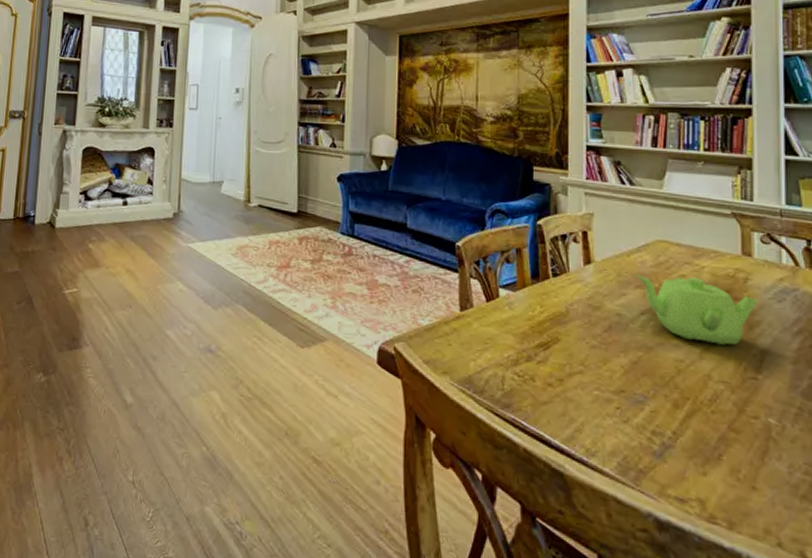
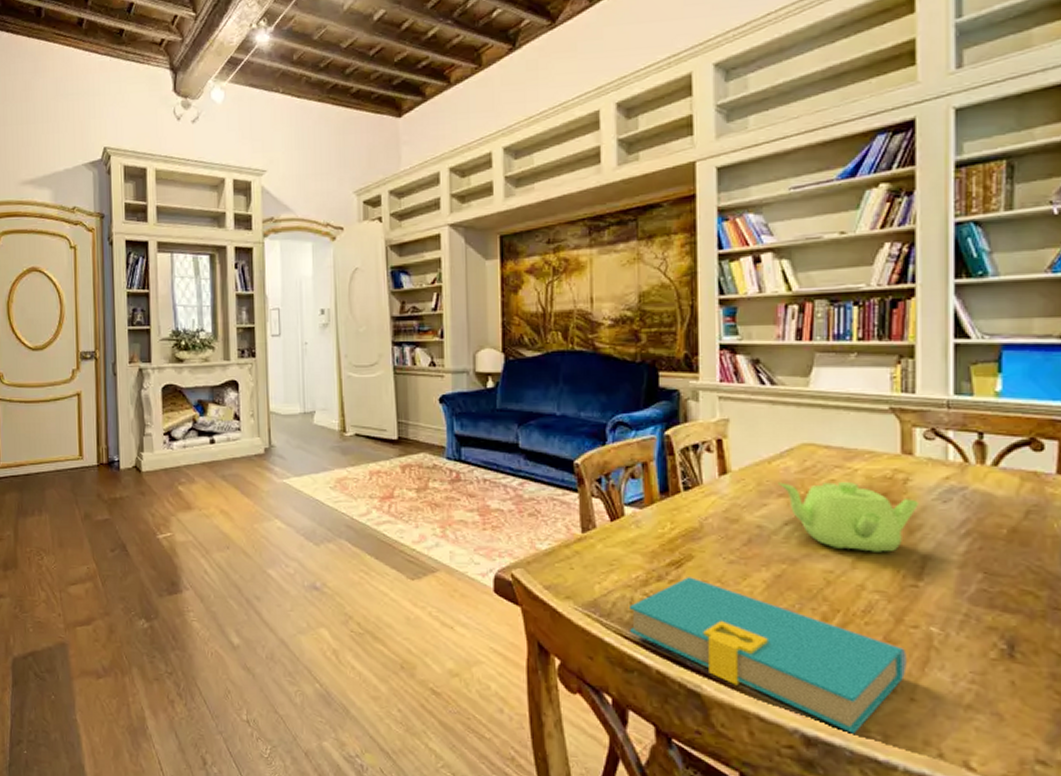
book: none [501,359,748,520] -> present [630,577,907,734]

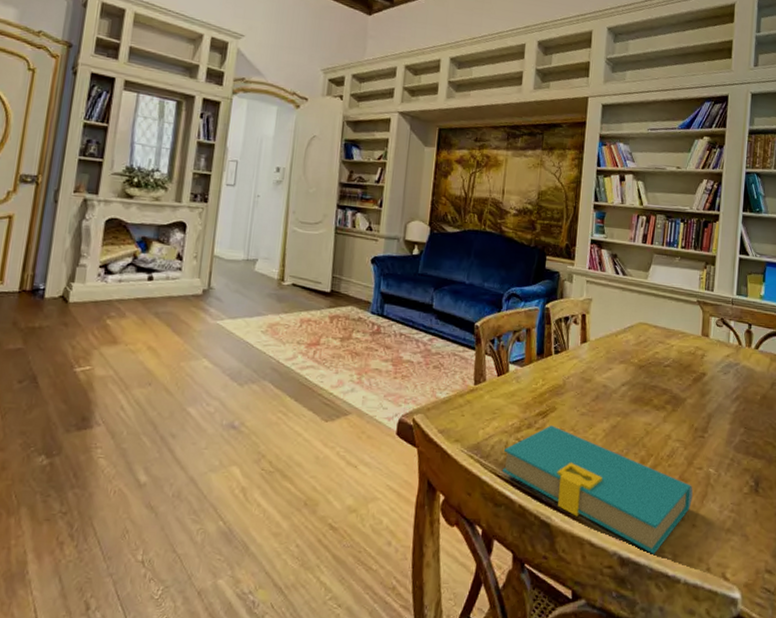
teapot: present [778,481,918,552] -> none [621,352,709,410]

